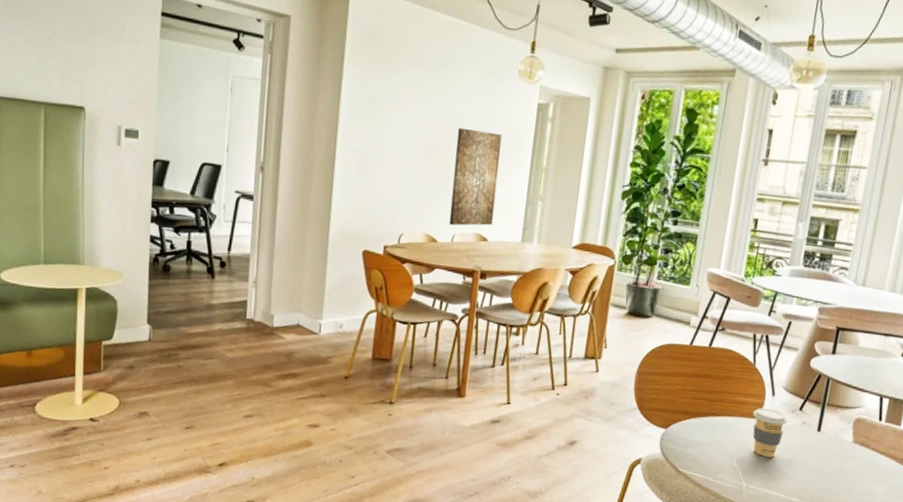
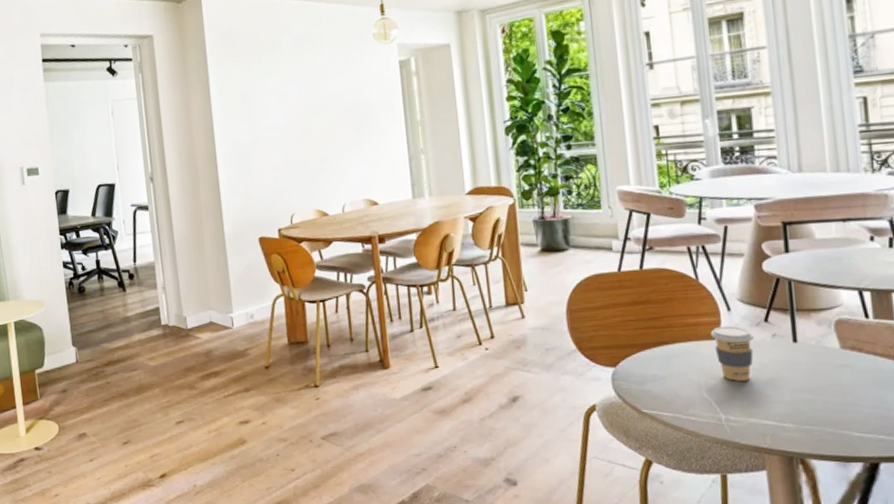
wall art: present [449,127,502,226] -> none [326,98,380,197]

